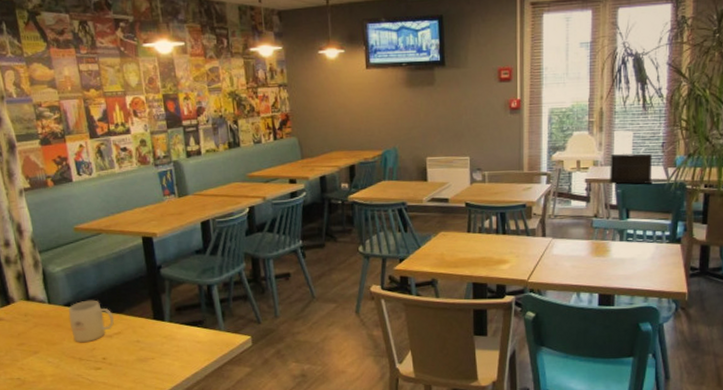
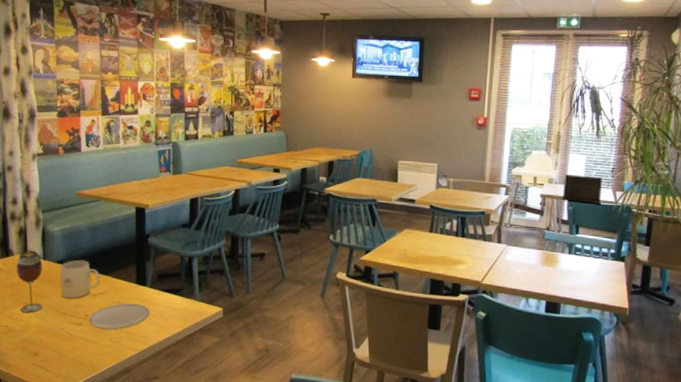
wineglass: none [19,296,55,362] -> present [16,251,43,313]
plate: none [107,340,173,372] -> present [89,303,151,330]

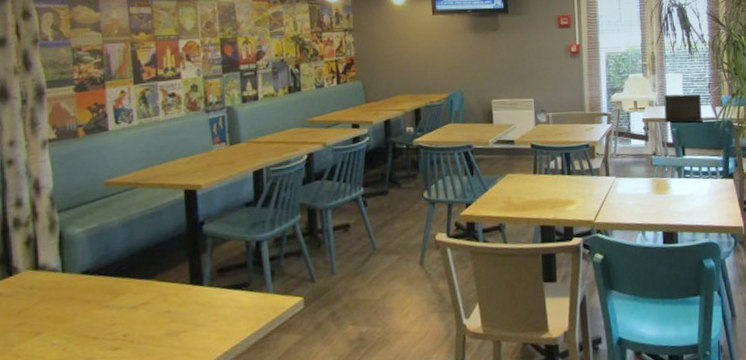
wineglass: present [16,251,43,313] -> none [24,263,63,346]
mug: present [59,259,100,299] -> none [85,264,141,318]
plate: present [89,303,151,330] -> none [129,309,211,350]

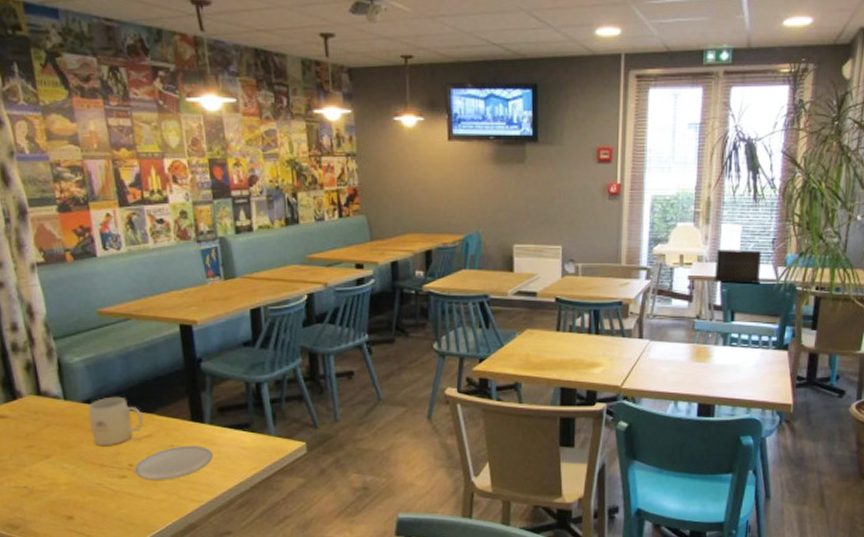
mug: none [85,264,141,318] -> present [88,396,144,447]
plate: none [129,309,211,350] -> present [134,445,214,481]

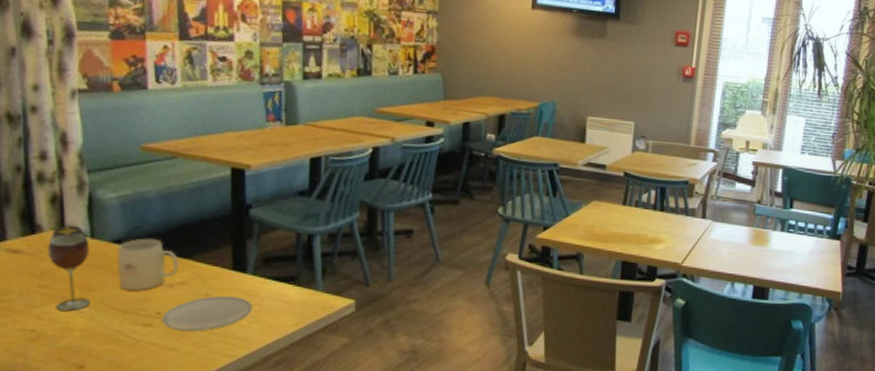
wineglass: none [28,390,71,467] -> present [48,226,91,311]
laptop: present [713,250,761,284] -> none [776,139,822,175]

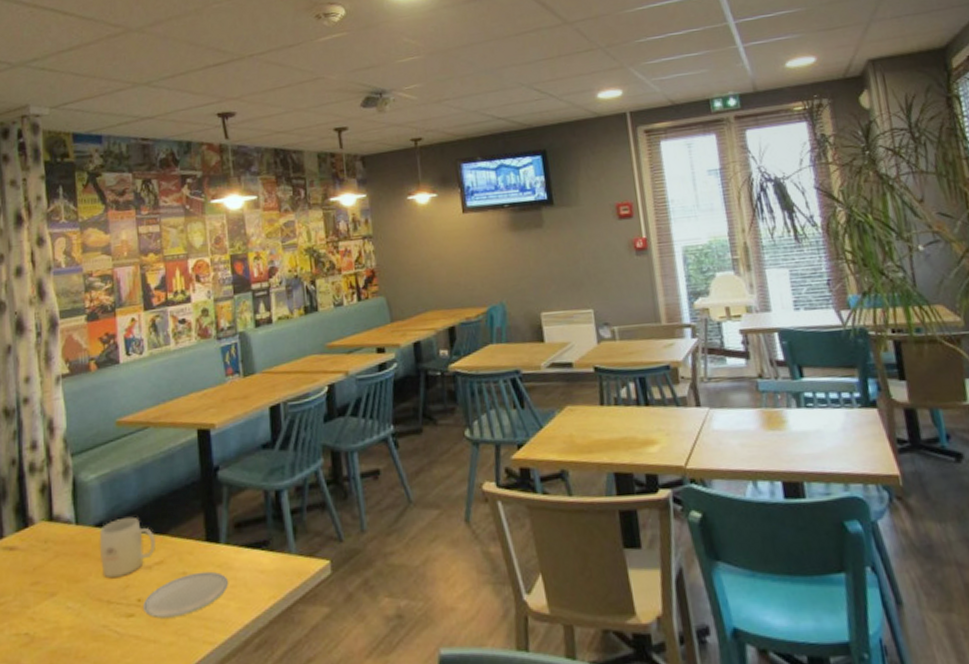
wineglass: present [48,226,91,311] -> none [39,514,77,608]

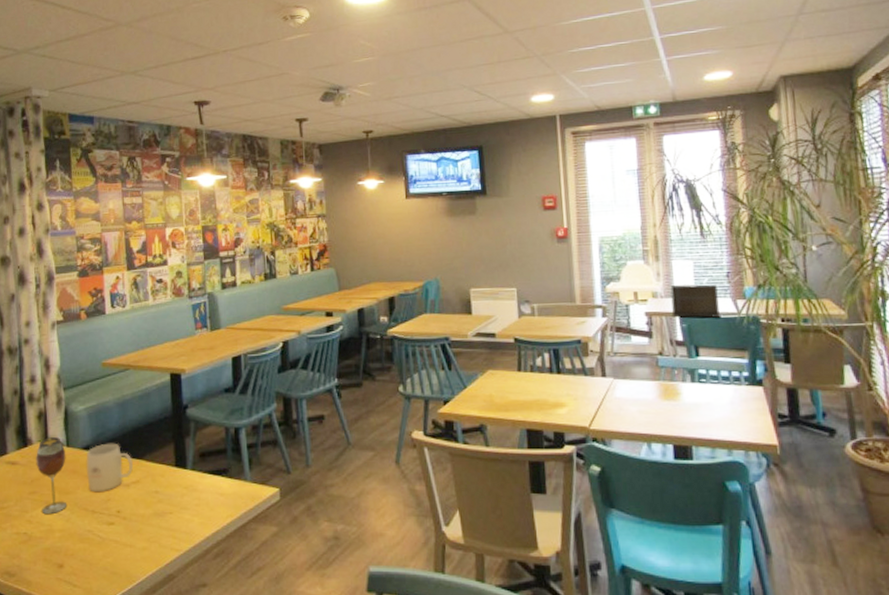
wineglass: none [39,514,77,608] -> present [36,437,67,514]
plate: present [143,571,229,619] -> none [122,491,194,528]
laptop: none [765,294,825,335] -> present [670,284,721,318]

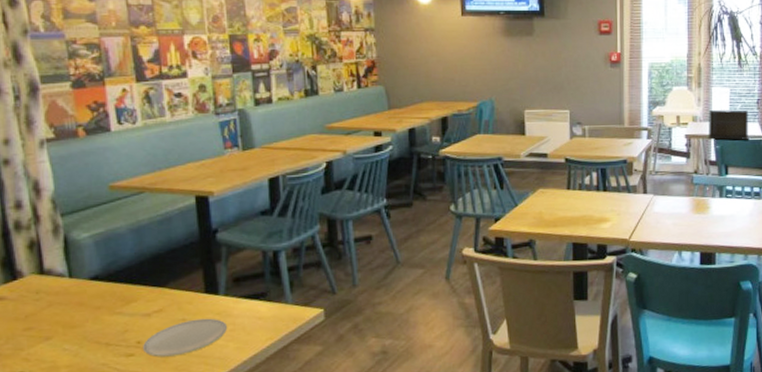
wineglass: present [36,437,67,514] -> none [29,268,74,350]
mug: present [86,443,133,493] -> none [95,271,154,325]
plate: none [122,491,194,528] -> present [143,318,228,358]

